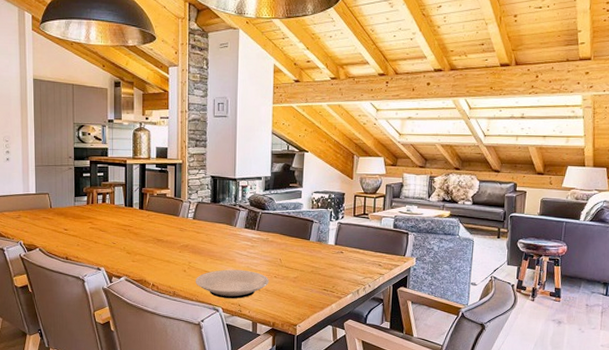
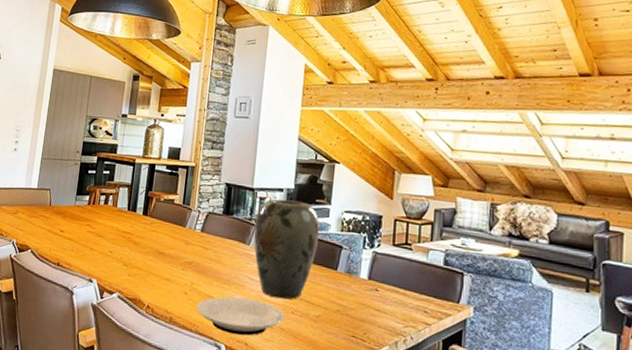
vase: none [239,186,294,267] -> present [253,199,320,299]

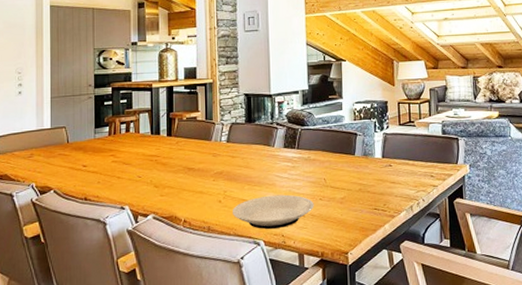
vase: present [253,199,320,299] -> none [276,100,336,190]

